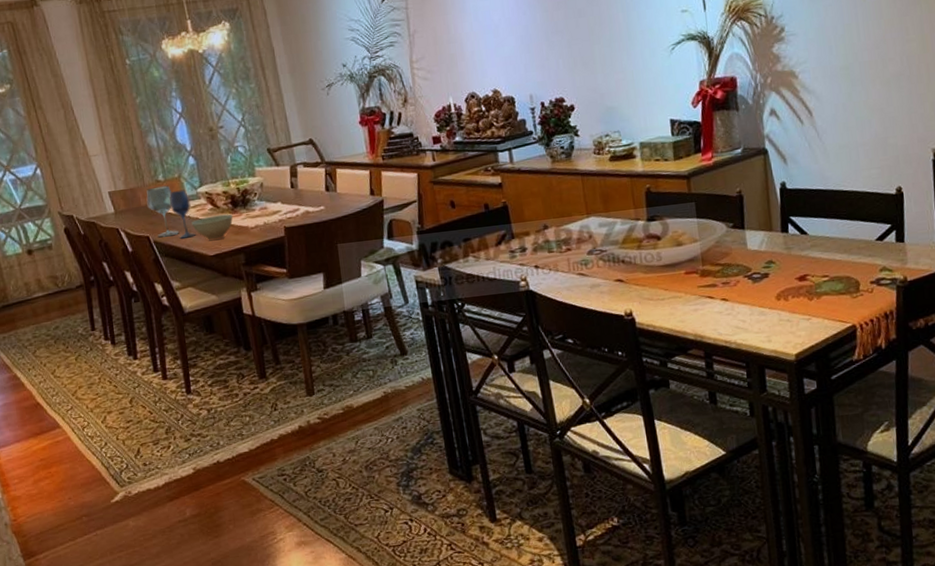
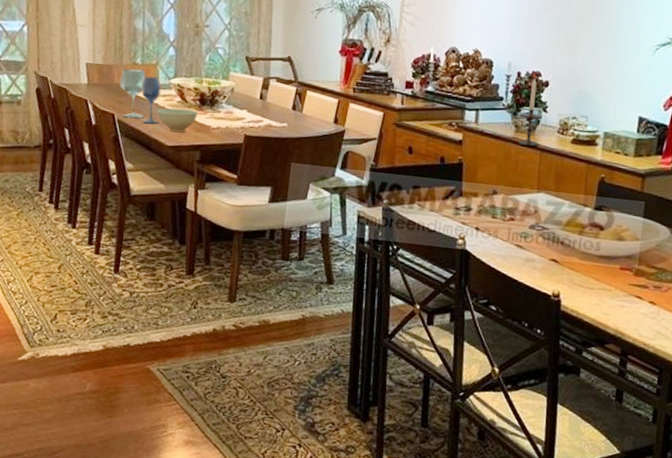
candlestick: none [552,98,578,175] -> present [518,71,543,147]

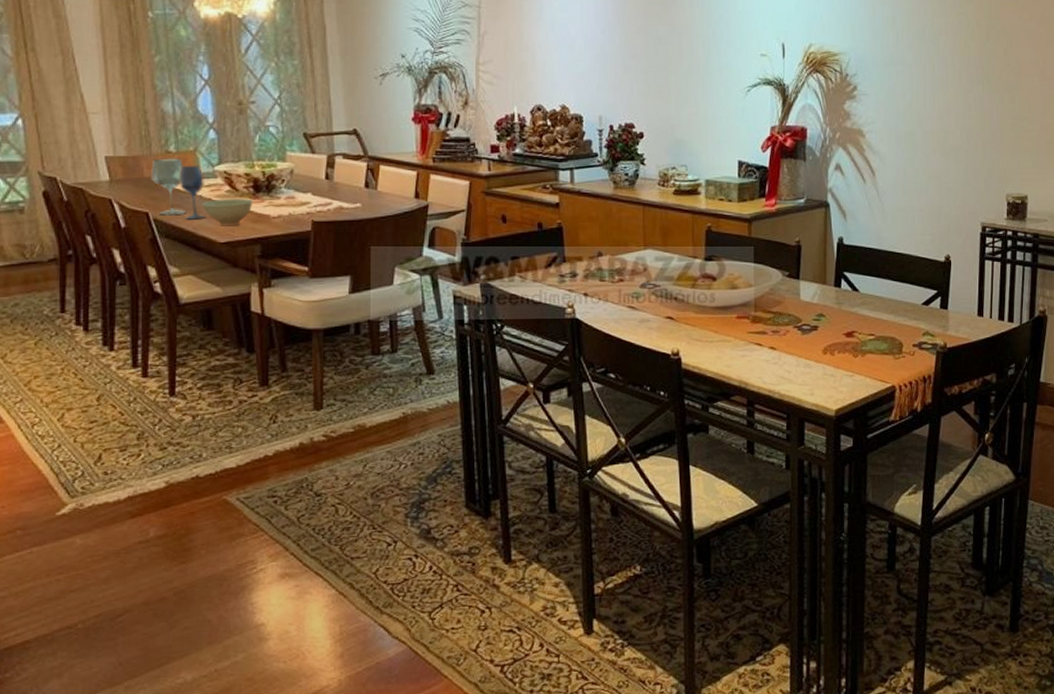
candlestick: present [518,71,543,147] -> none [616,124,641,203]

